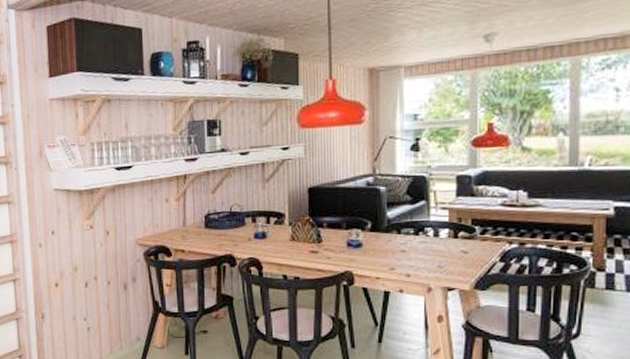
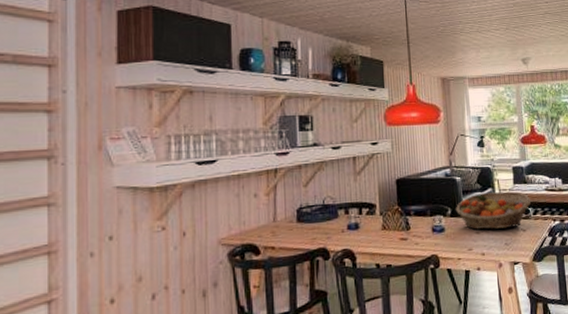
fruit basket: none [378,205,478,248] -> present [456,191,531,230]

